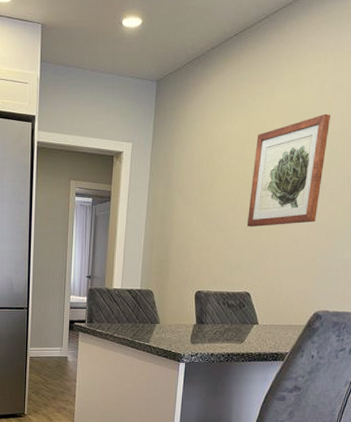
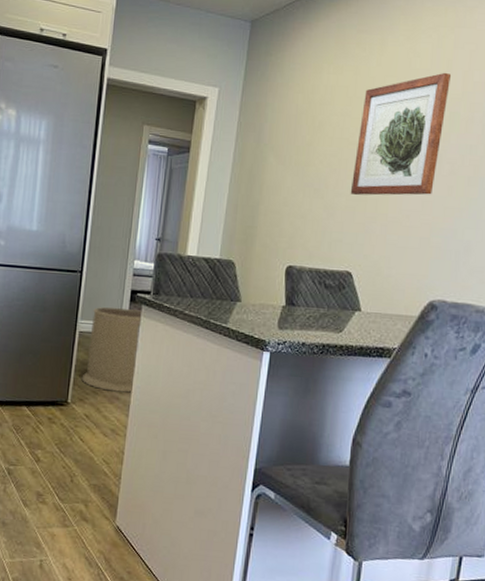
trash can: none [34,335,79,404] -> present [81,306,142,394]

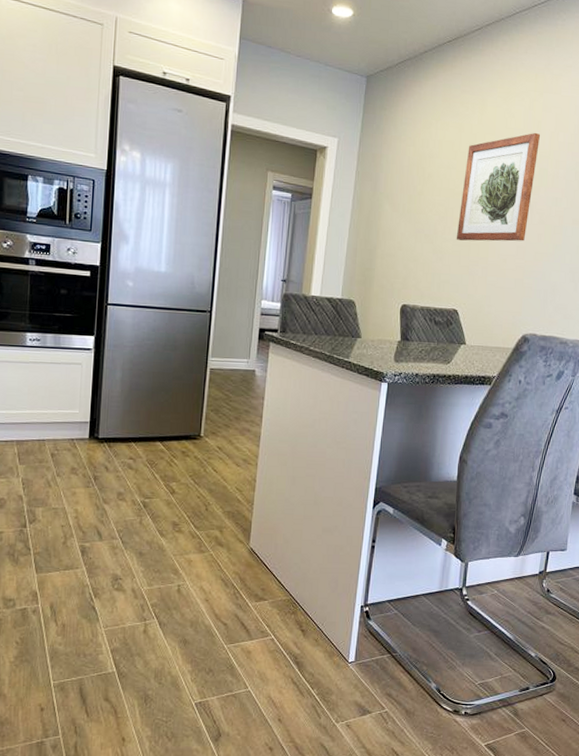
trash can: present [81,306,142,394] -> none [213,344,270,426]

